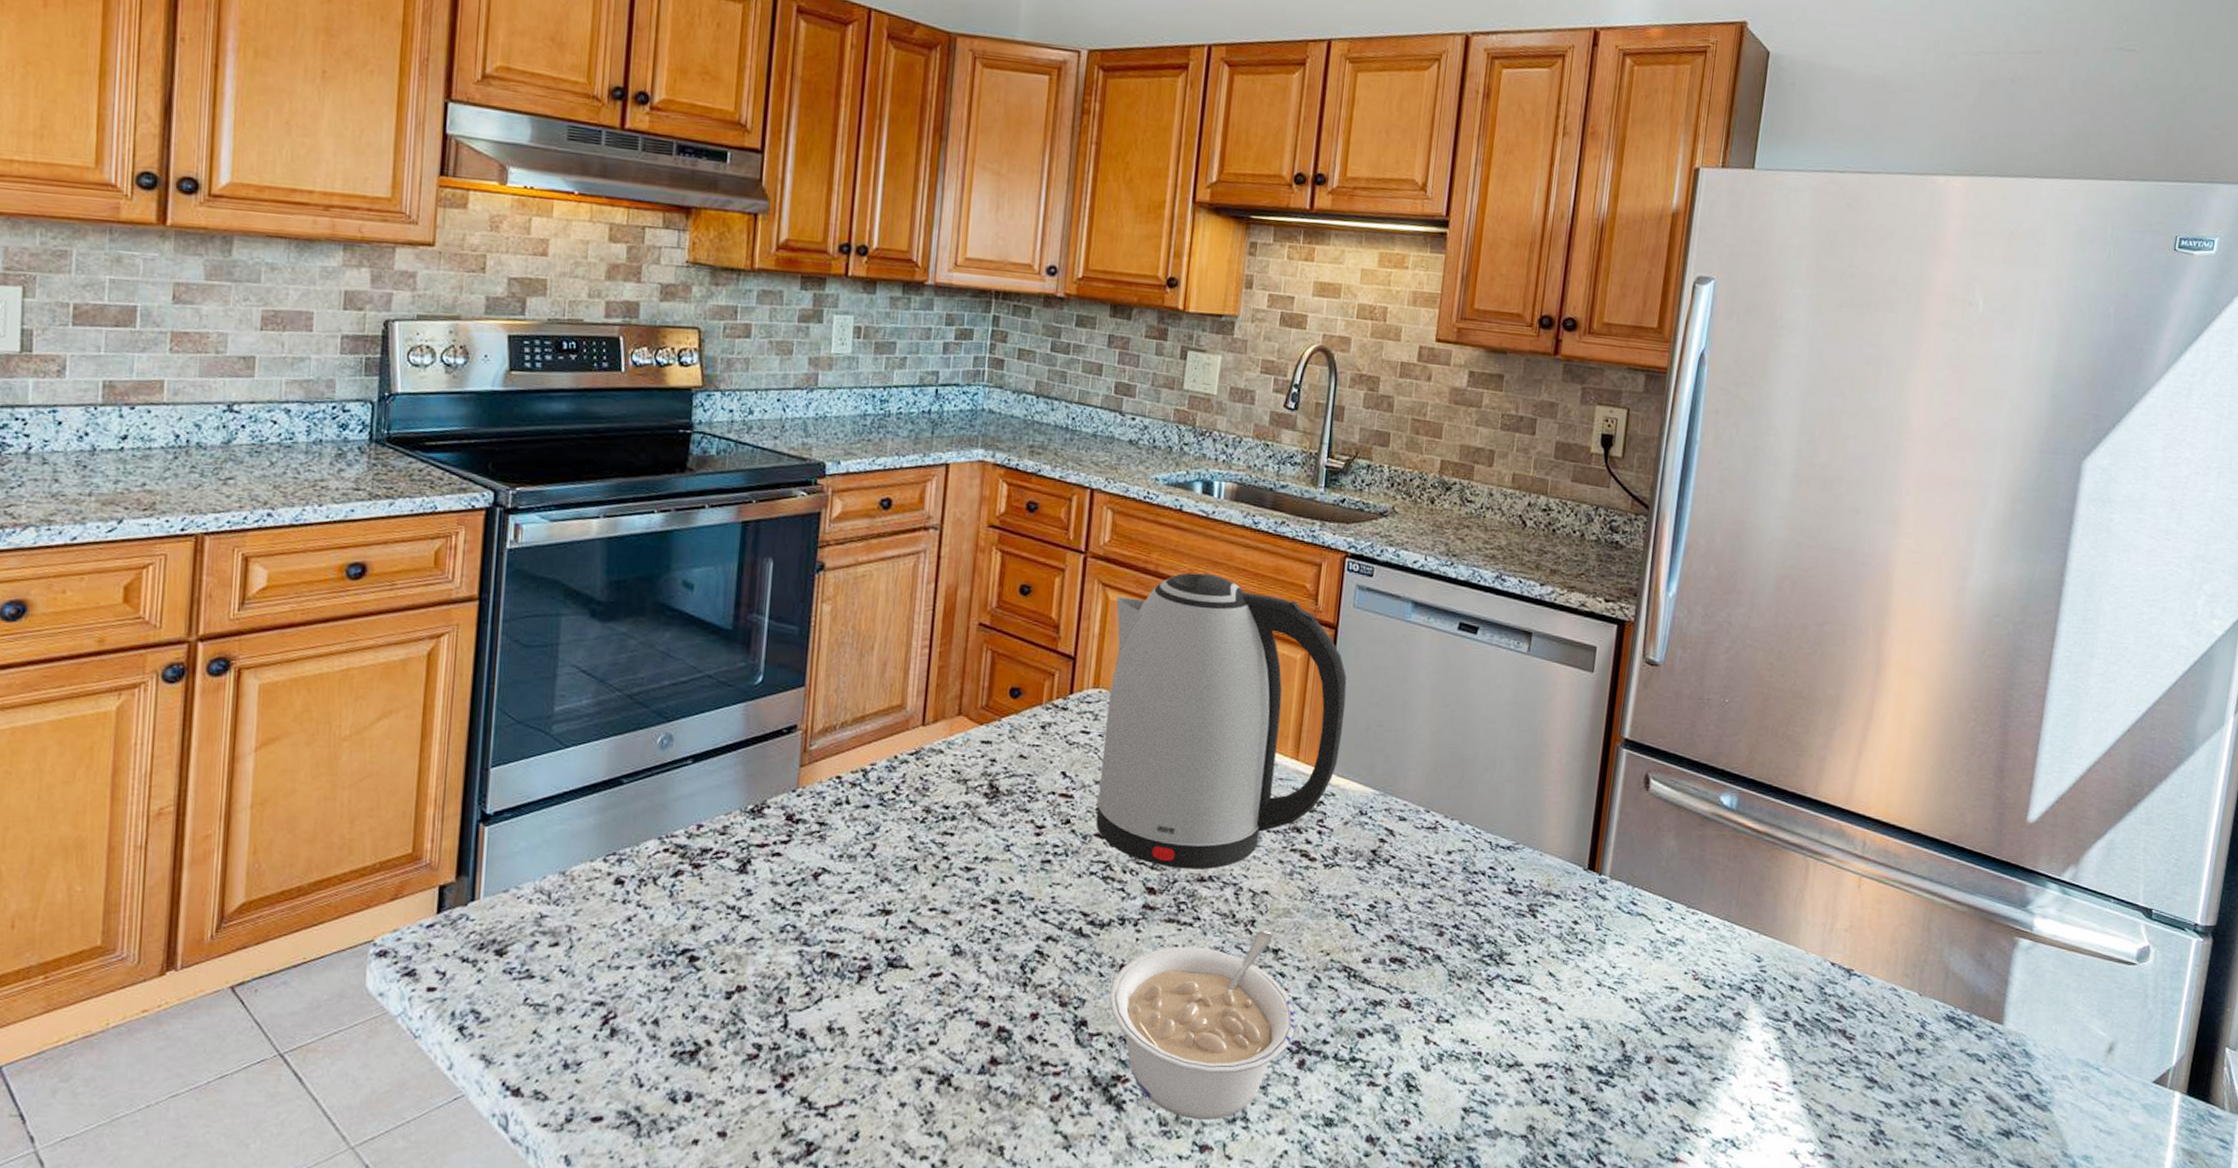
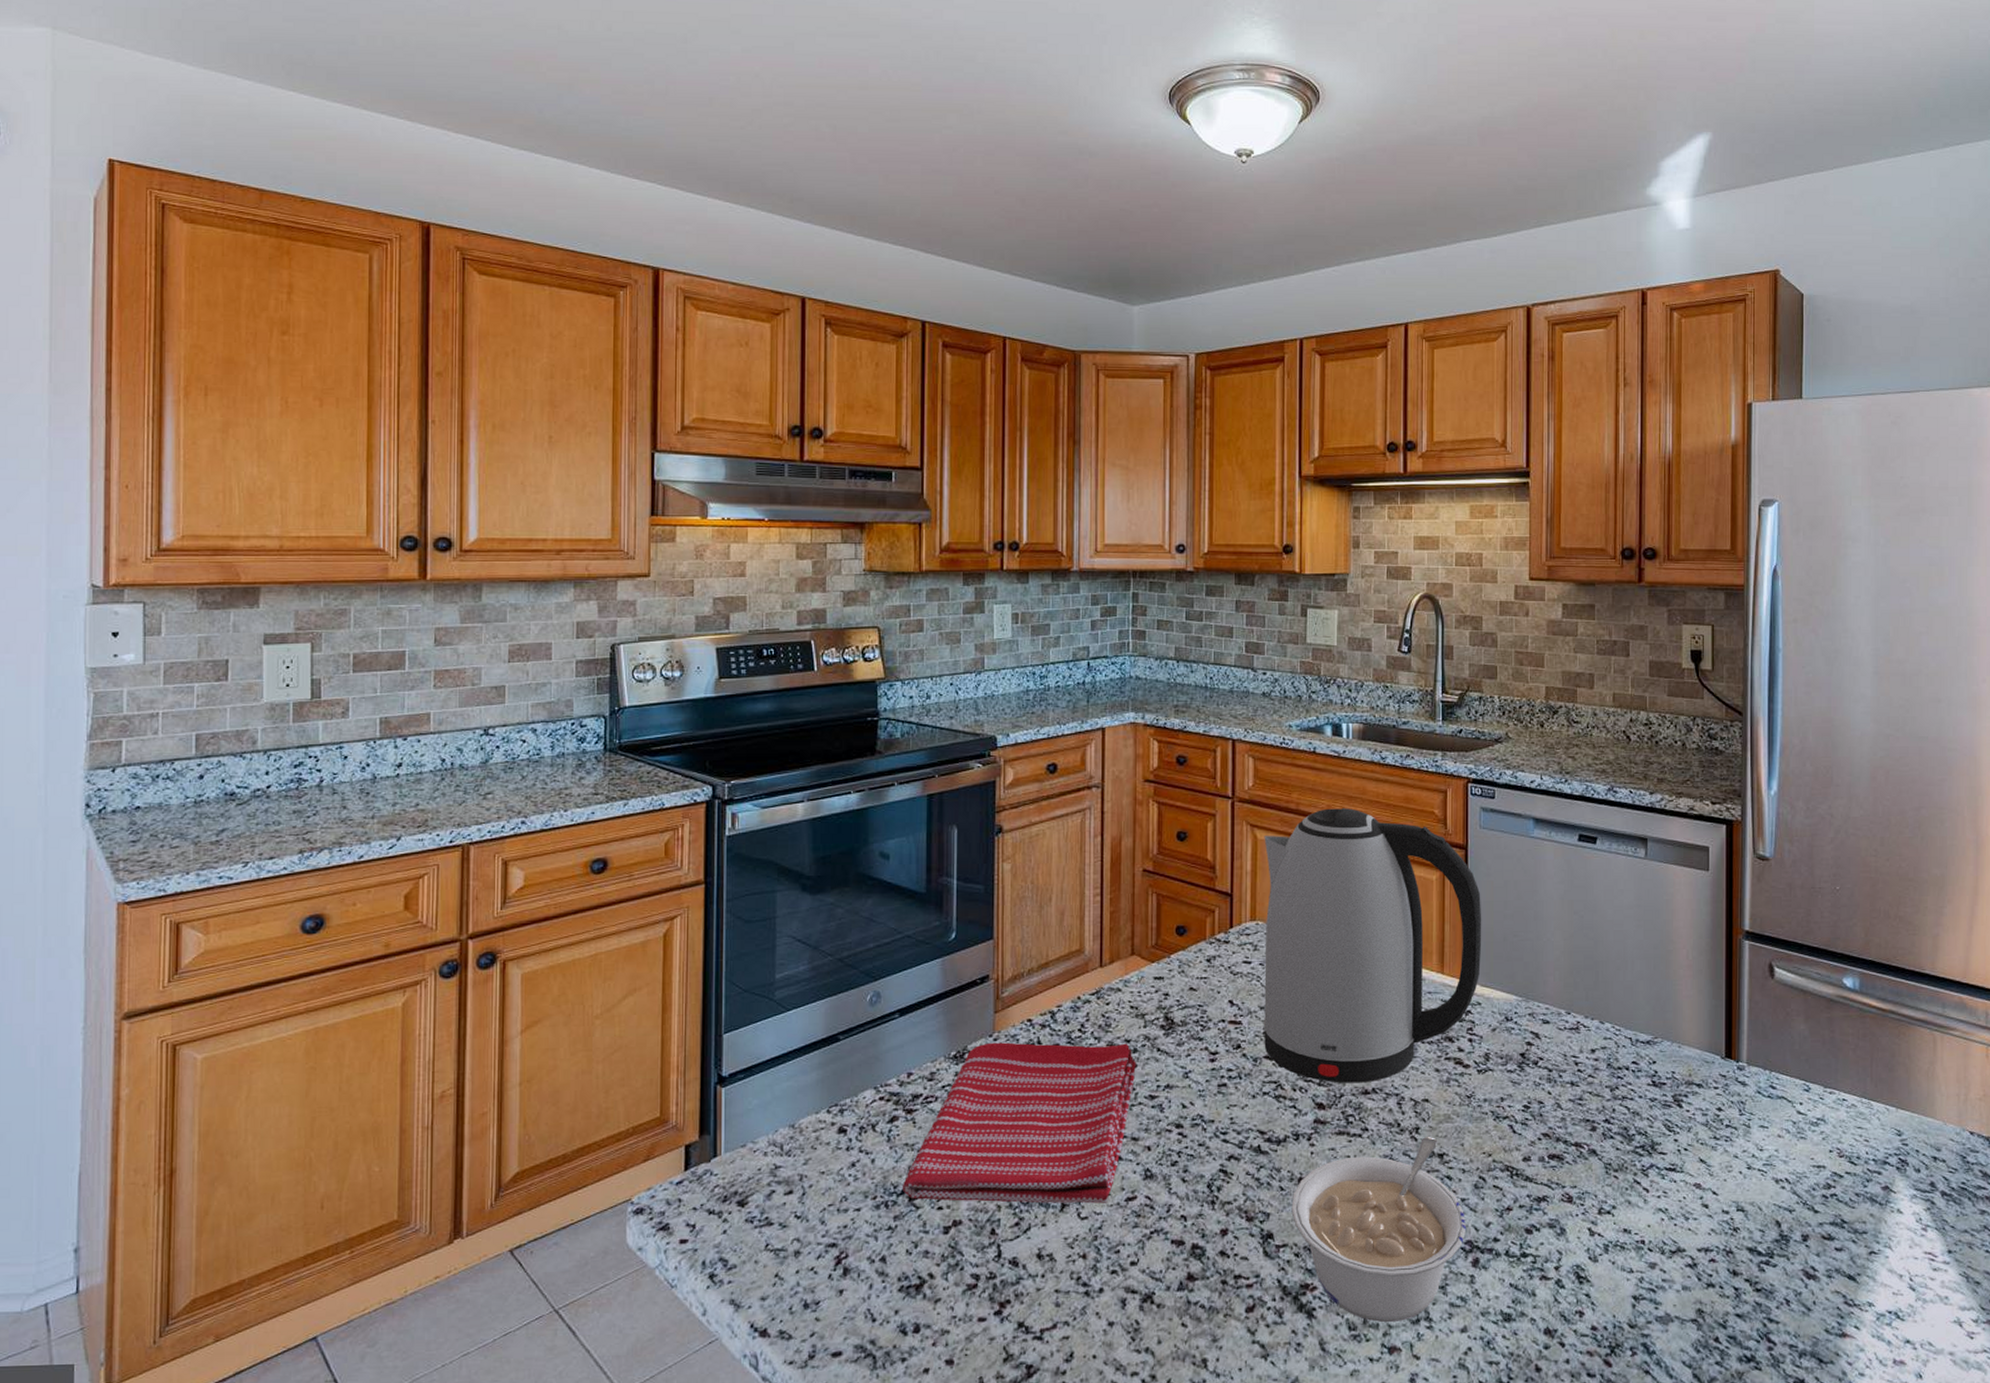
dish towel: none [682,798,954,978] -> present [902,1042,1136,1204]

